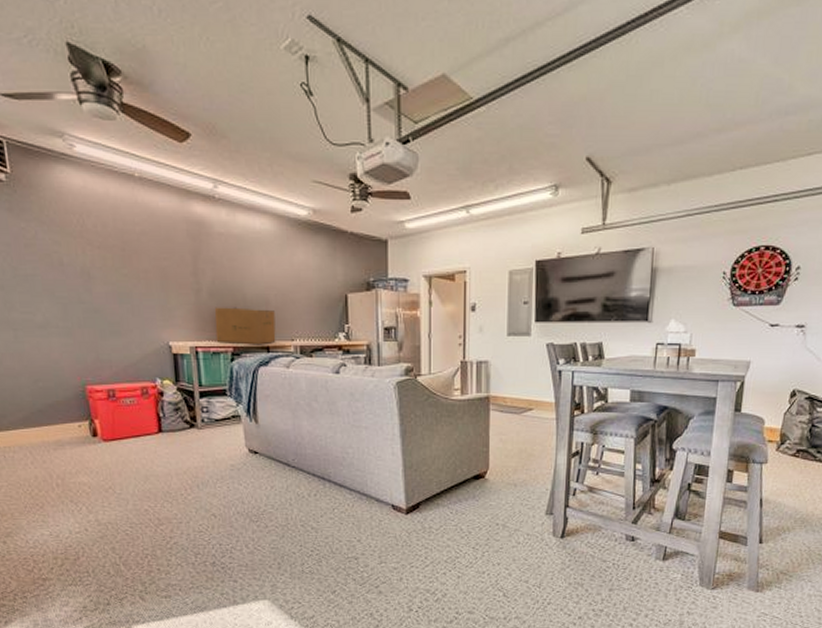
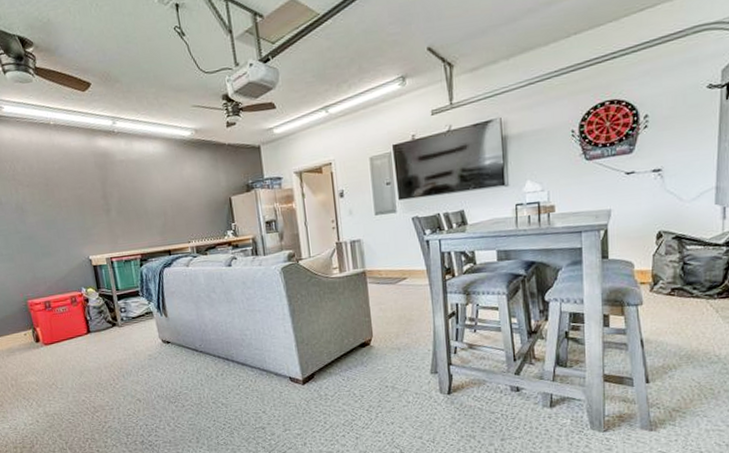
box: present [214,307,276,345] -> none [123,219,176,253]

